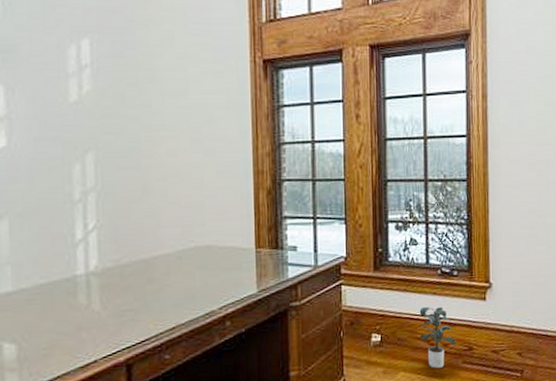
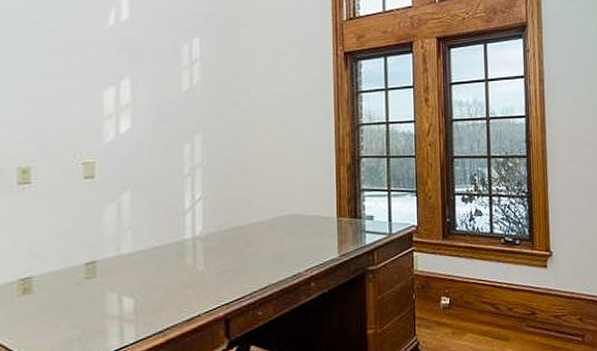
potted plant: present [419,307,456,368] -> none [485,273,520,331]

